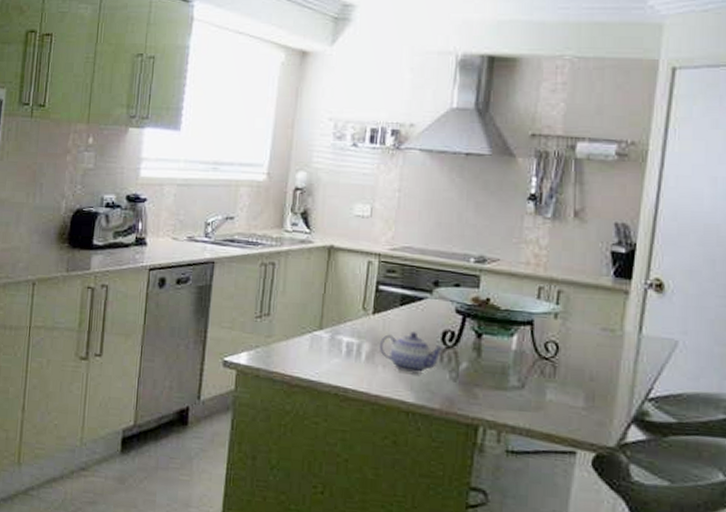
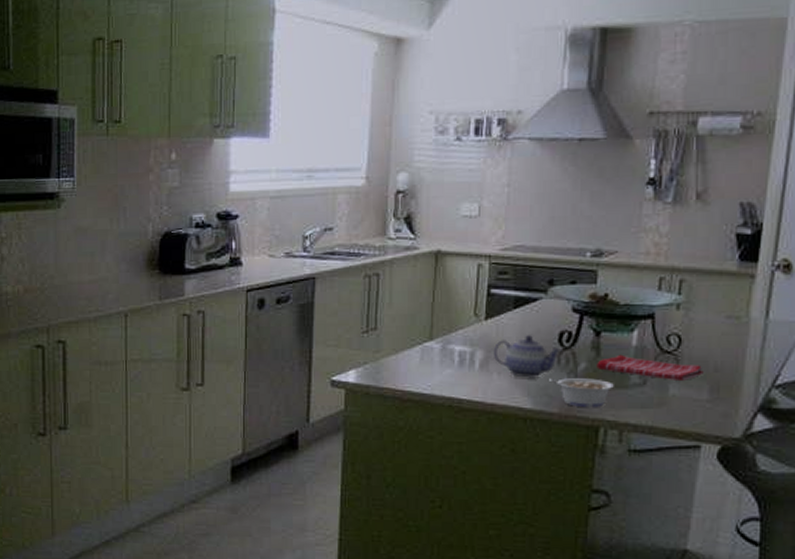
legume: none [432,375,493,407] -> present [549,378,614,408]
dish towel: none [477,357,580,387] -> present [597,354,704,380]

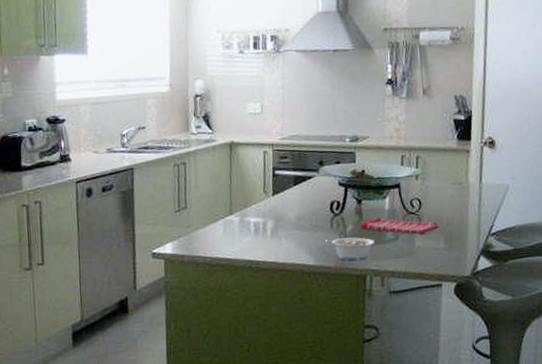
teapot: present [494,335,562,380] -> none [281,206,334,241]

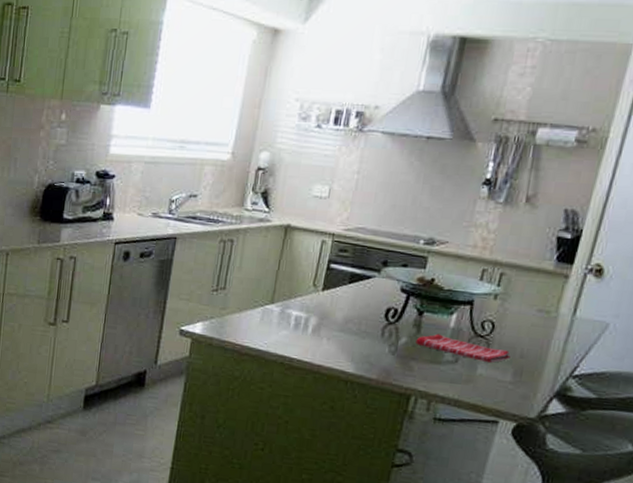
legume: present [325,237,375,261] -> none [372,348,429,378]

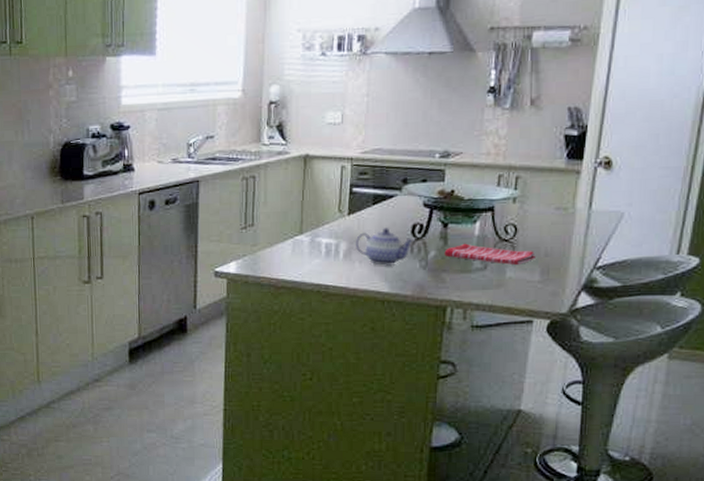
teapot: none [326,308,387,348] -> present [356,228,415,267]

